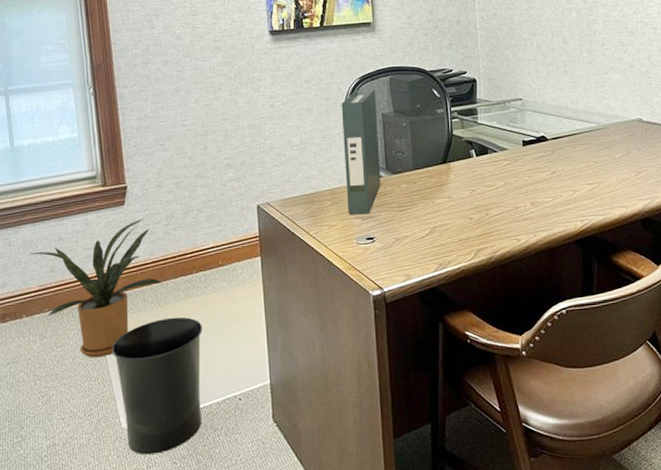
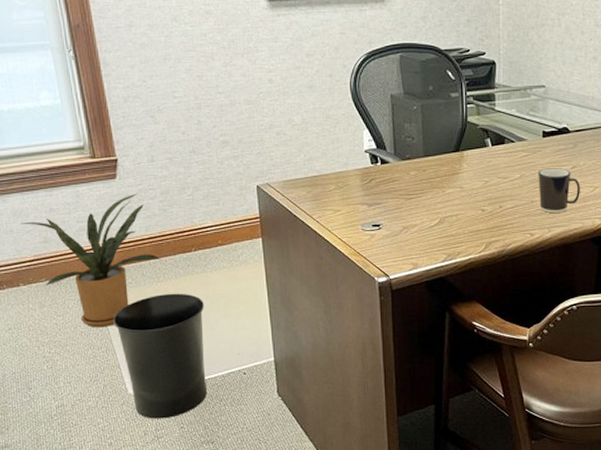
binder: present [341,89,381,214] -> none [346,67,389,200]
mug: none [520,174,561,219] -> present [538,168,580,214]

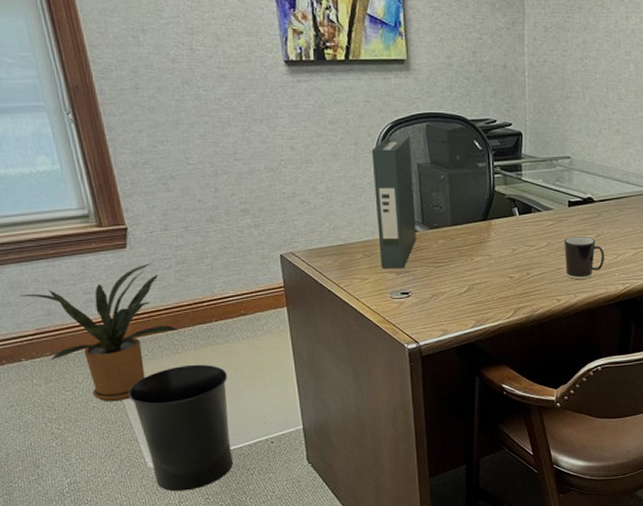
binder: none [346,67,389,200] -> present [371,136,417,268]

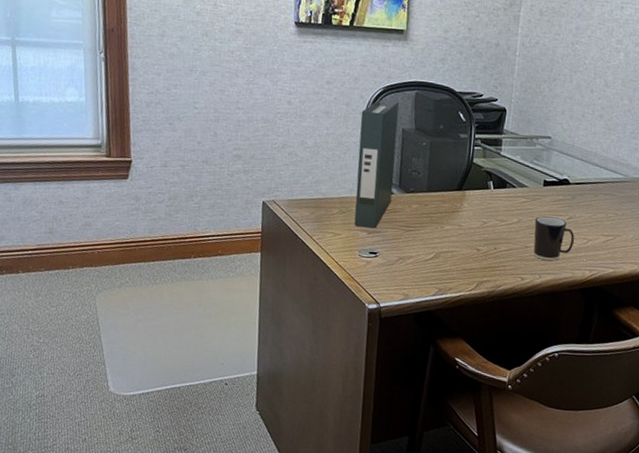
house plant: present [19,263,179,402] -> none [29,195,160,323]
waste bin: present [128,364,233,492] -> none [104,296,196,421]

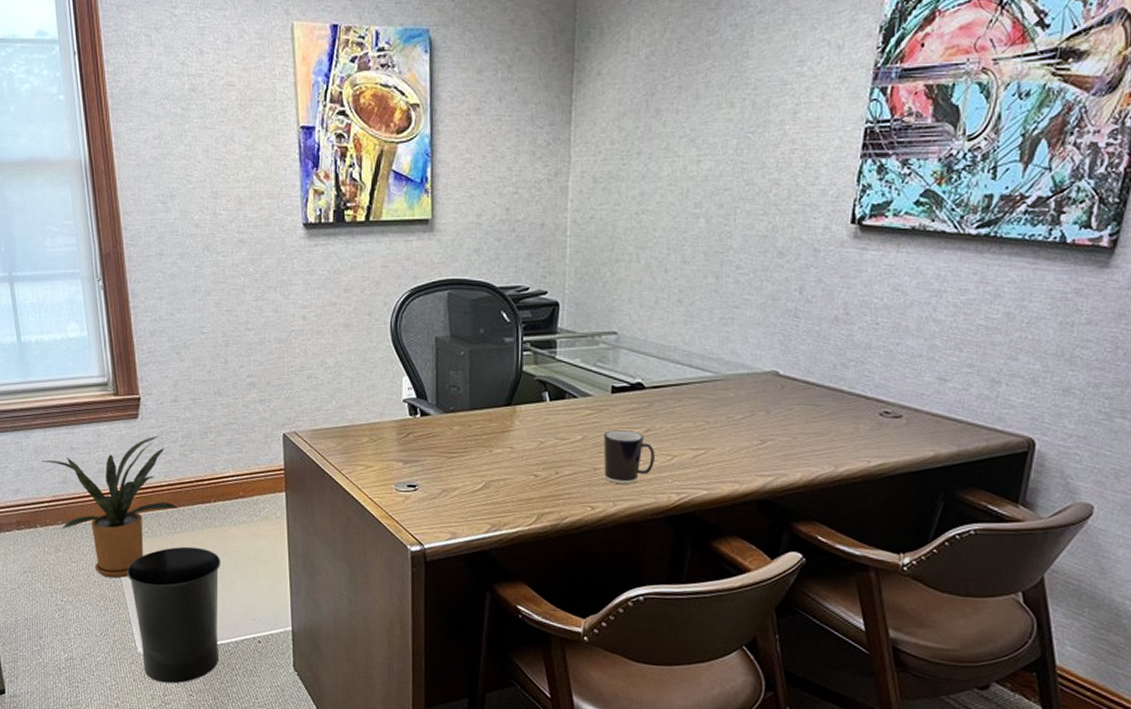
house plant: none [29,195,160,323] -> present [41,435,179,579]
waste bin: none [104,296,196,421] -> present [127,546,220,684]
binder: present [354,99,399,228] -> none [386,305,430,456]

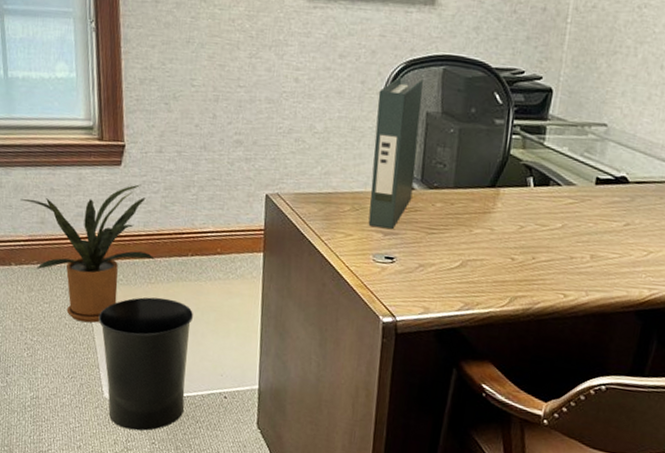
binder: none [386,305,430,456] -> present [368,77,423,229]
mug: present [603,430,655,485] -> none [579,221,632,276]

